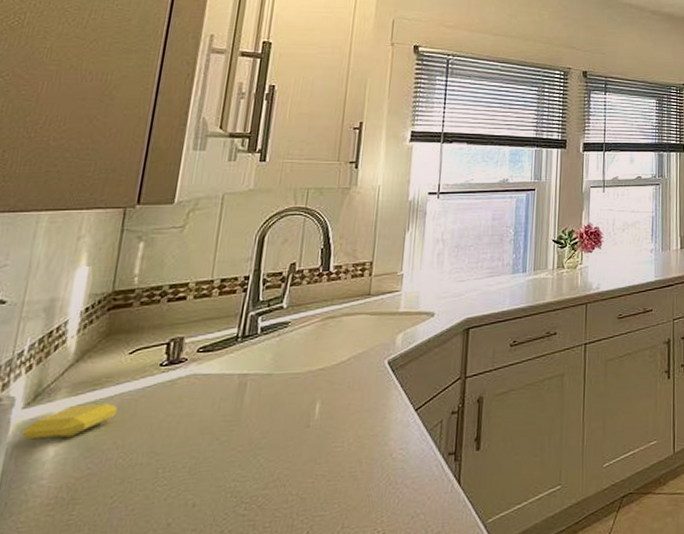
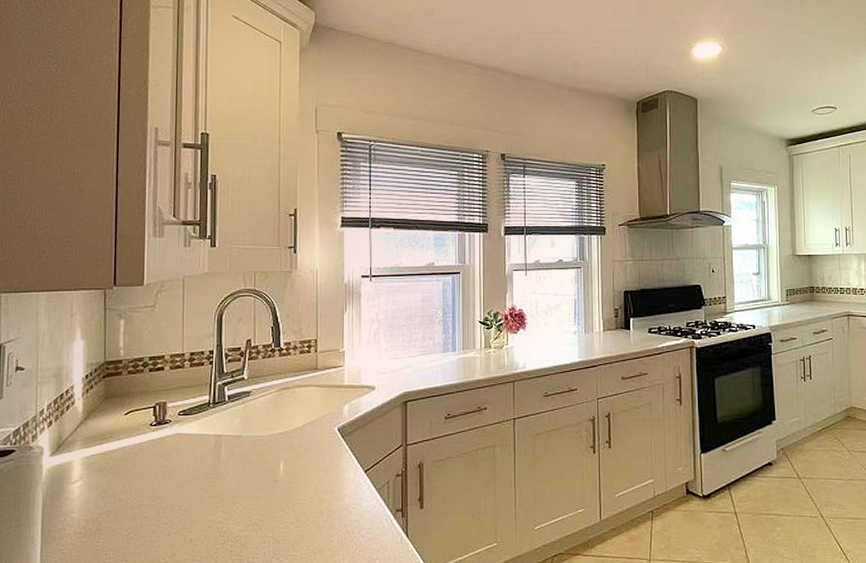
soap bar: present [21,403,117,441] -> none [52,454,121,483]

